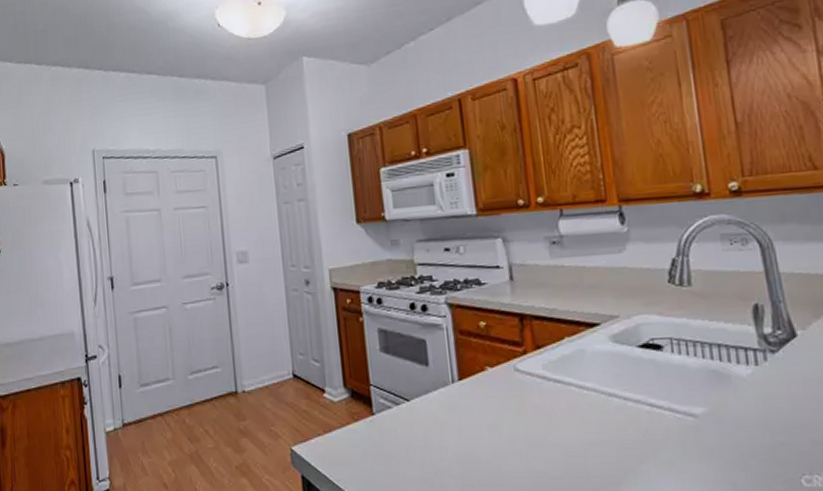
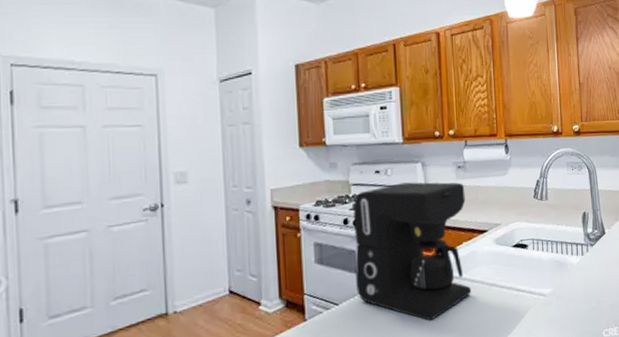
coffee maker: none [420,261,581,432] -> present [353,182,472,321]

